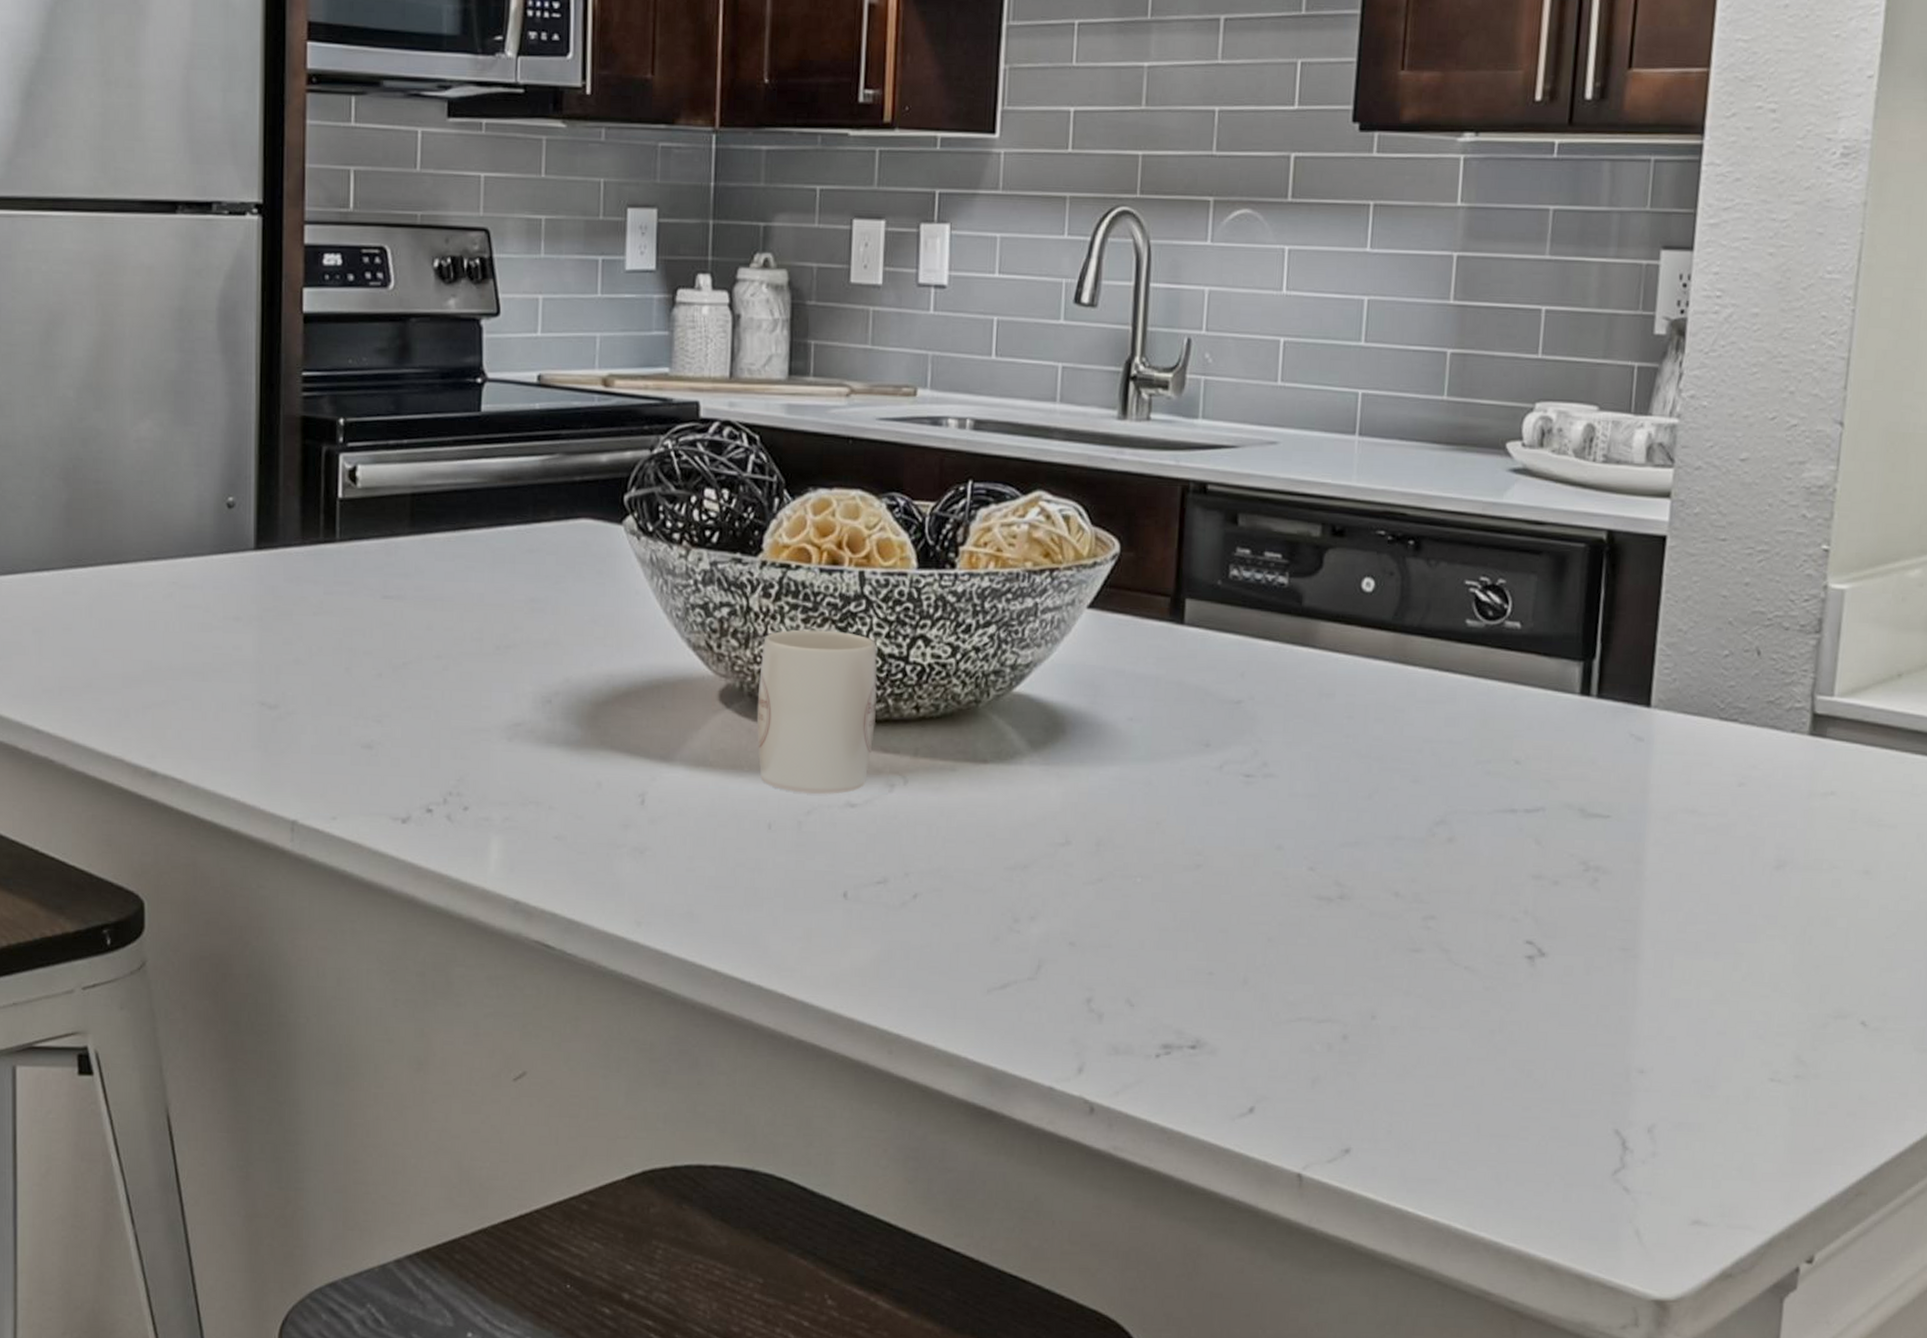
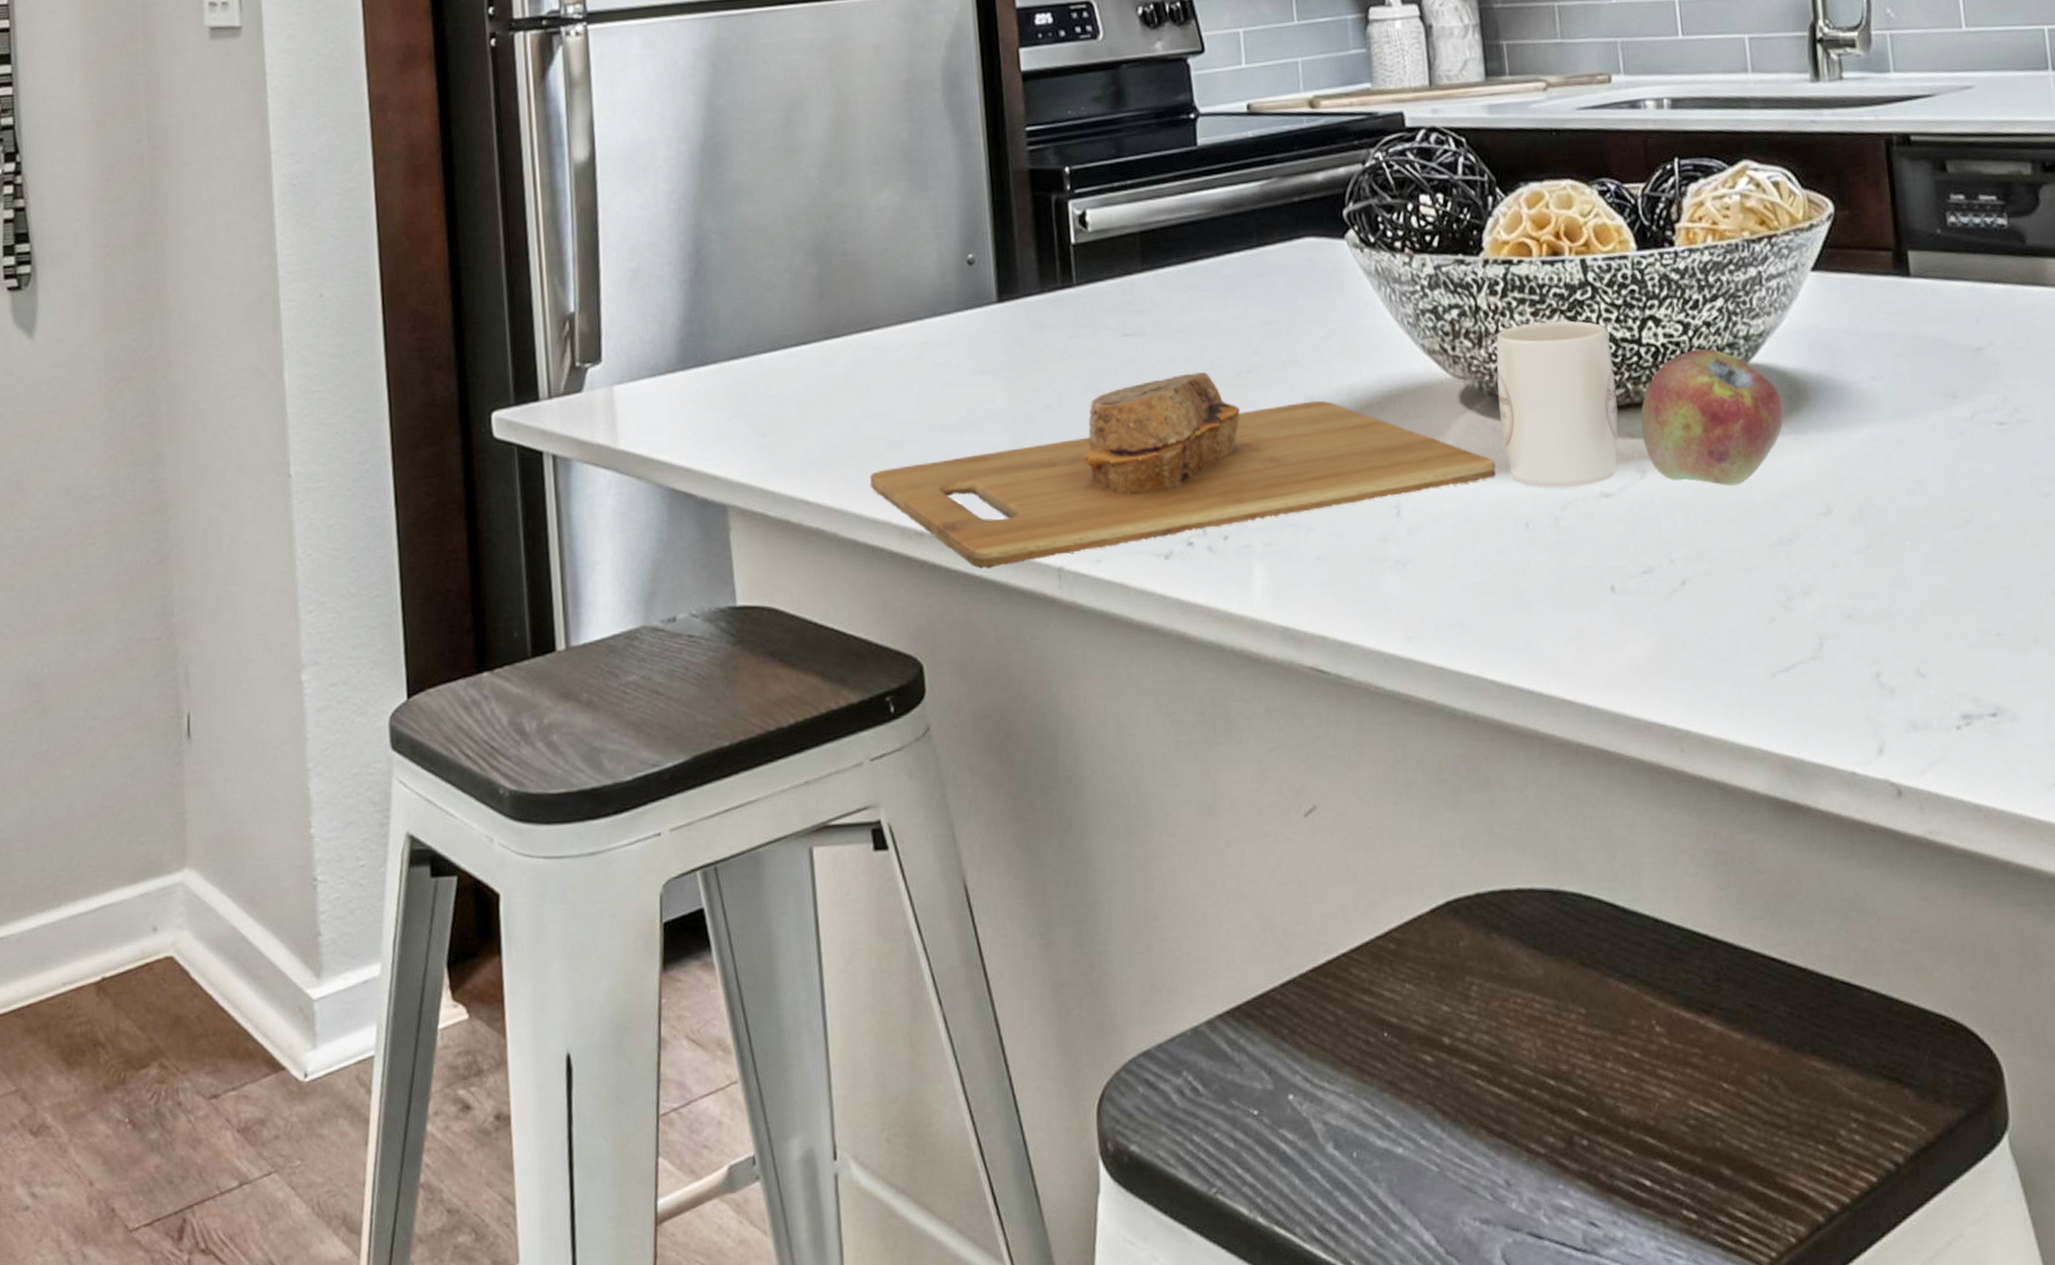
cutting board: none [104,642,747,815] -> present [869,372,1497,569]
fruit: none [895,672,1040,809] -> present [1641,348,1785,486]

